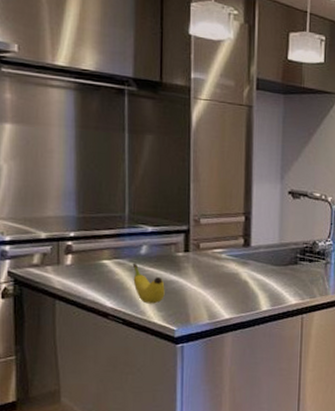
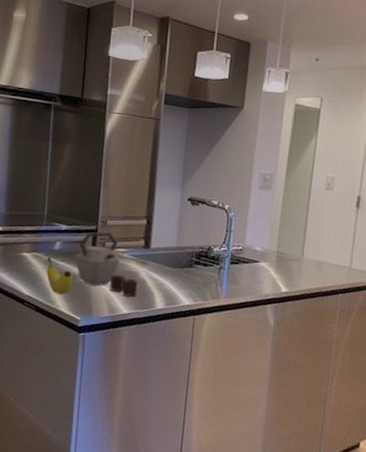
kettle: none [164,232,240,300] -> present [74,232,138,297]

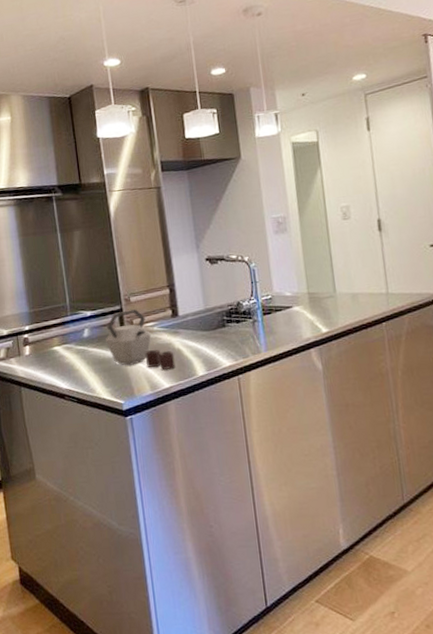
fruit: present [46,256,73,295] -> none [78,345,109,382]

